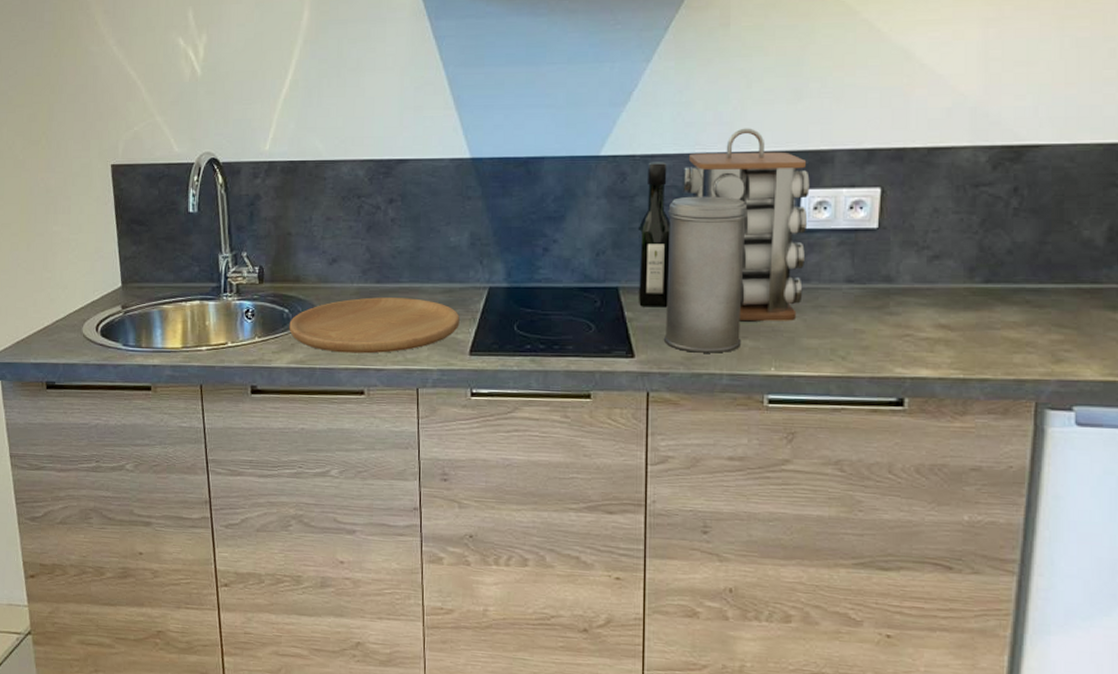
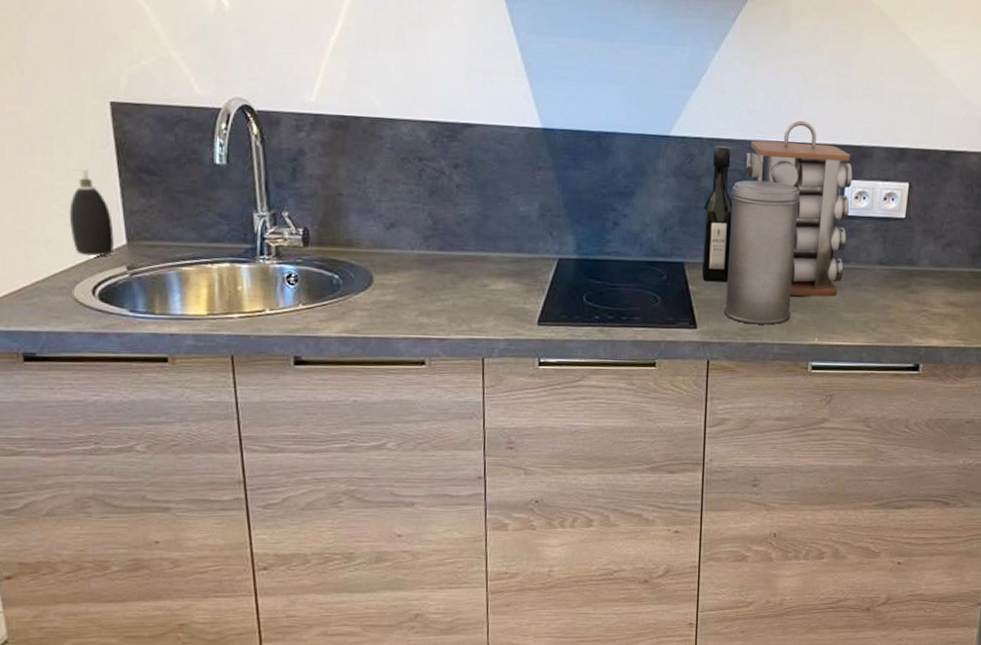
soap dispenser: none [80,223,112,297] -> present [69,168,114,256]
cutting board: present [289,297,460,354] -> none [339,265,528,323]

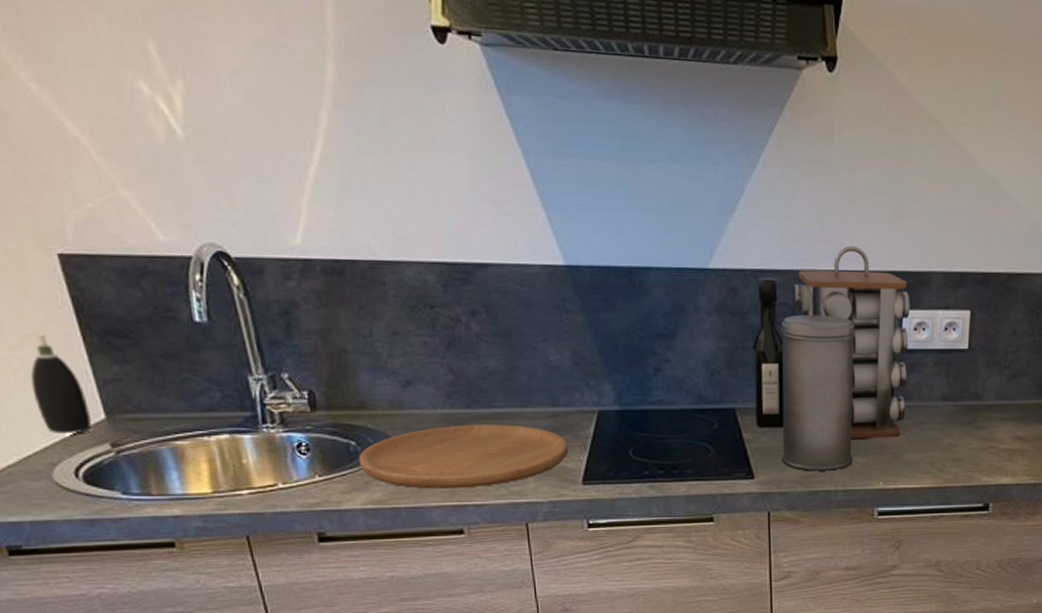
cutting board: none [339,265,528,323] -> present [358,424,569,489]

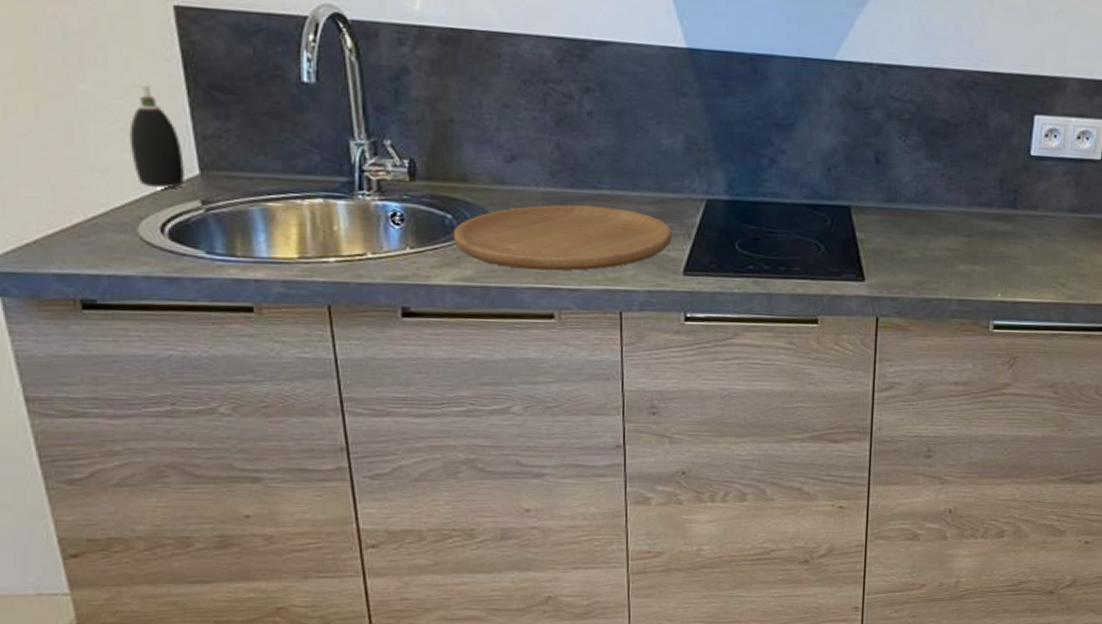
bottle: present [751,277,784,428] -> none [870,72,906,230]
canister: present [780,314,855,471] -> none [894,113,983,279]
spice rack: present [792,245,910,441] -> none [919,45,1043,248]

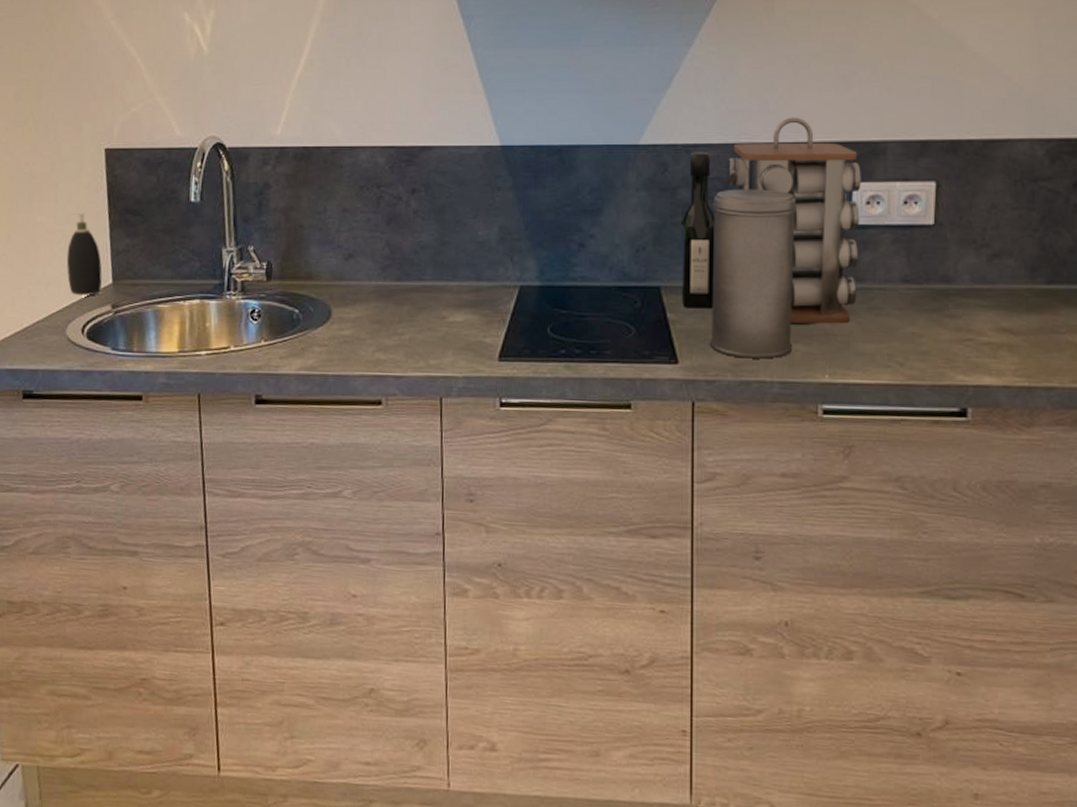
cutting board: present [453,204,672,271] -> none [299,296,488,359]
bottle: none [870,72,906,230] -> present [680,152,715,309]
canister: none [894,113,983,279] -> present [709,189,797,359]
spice rack: none [919,45,1043,248] -> present [727,117,861,326]

